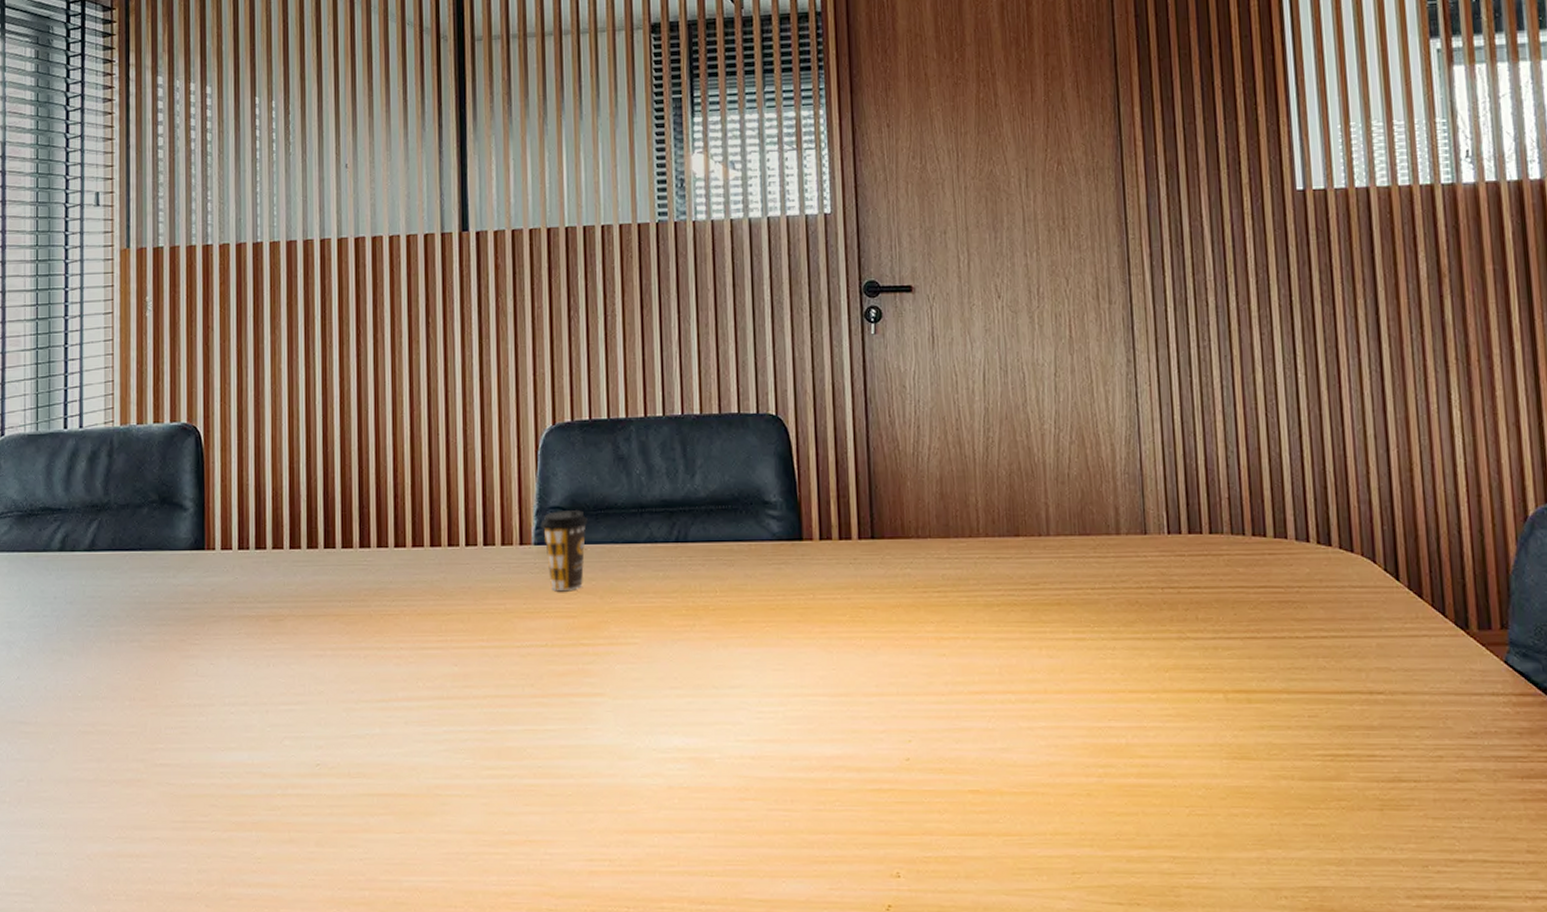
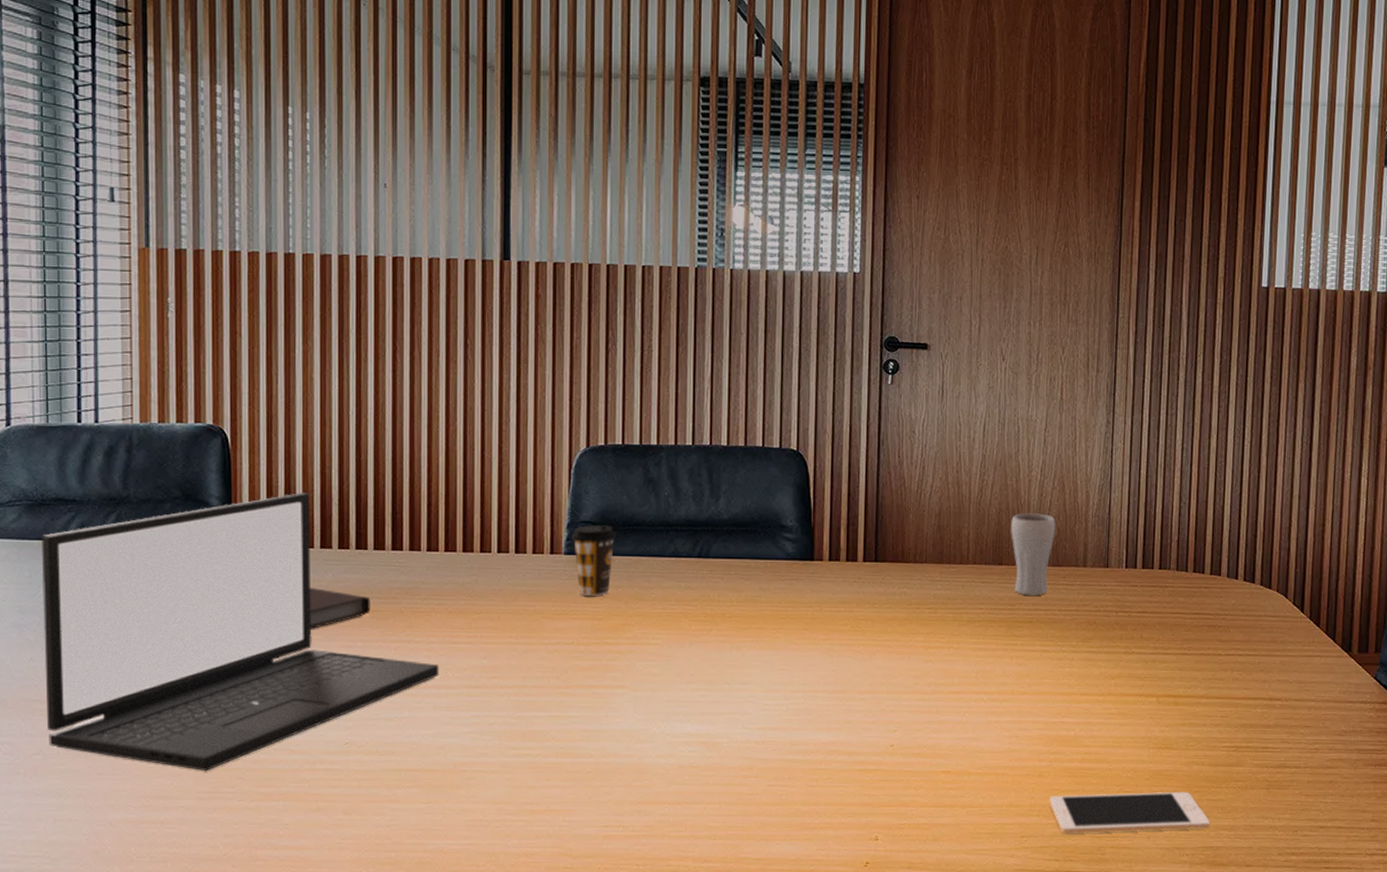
laptop: none [29,490,410,797] -> present [41,493,439,771]
notebook: none [279,591,340,638] -> present [309,587,371,630]
drinking glass: none [1025,472,1079,572] -> present [1011,512,1056,596]
cell phone: none [1103,814,1312,870] -> present [1049,791,1211,834]

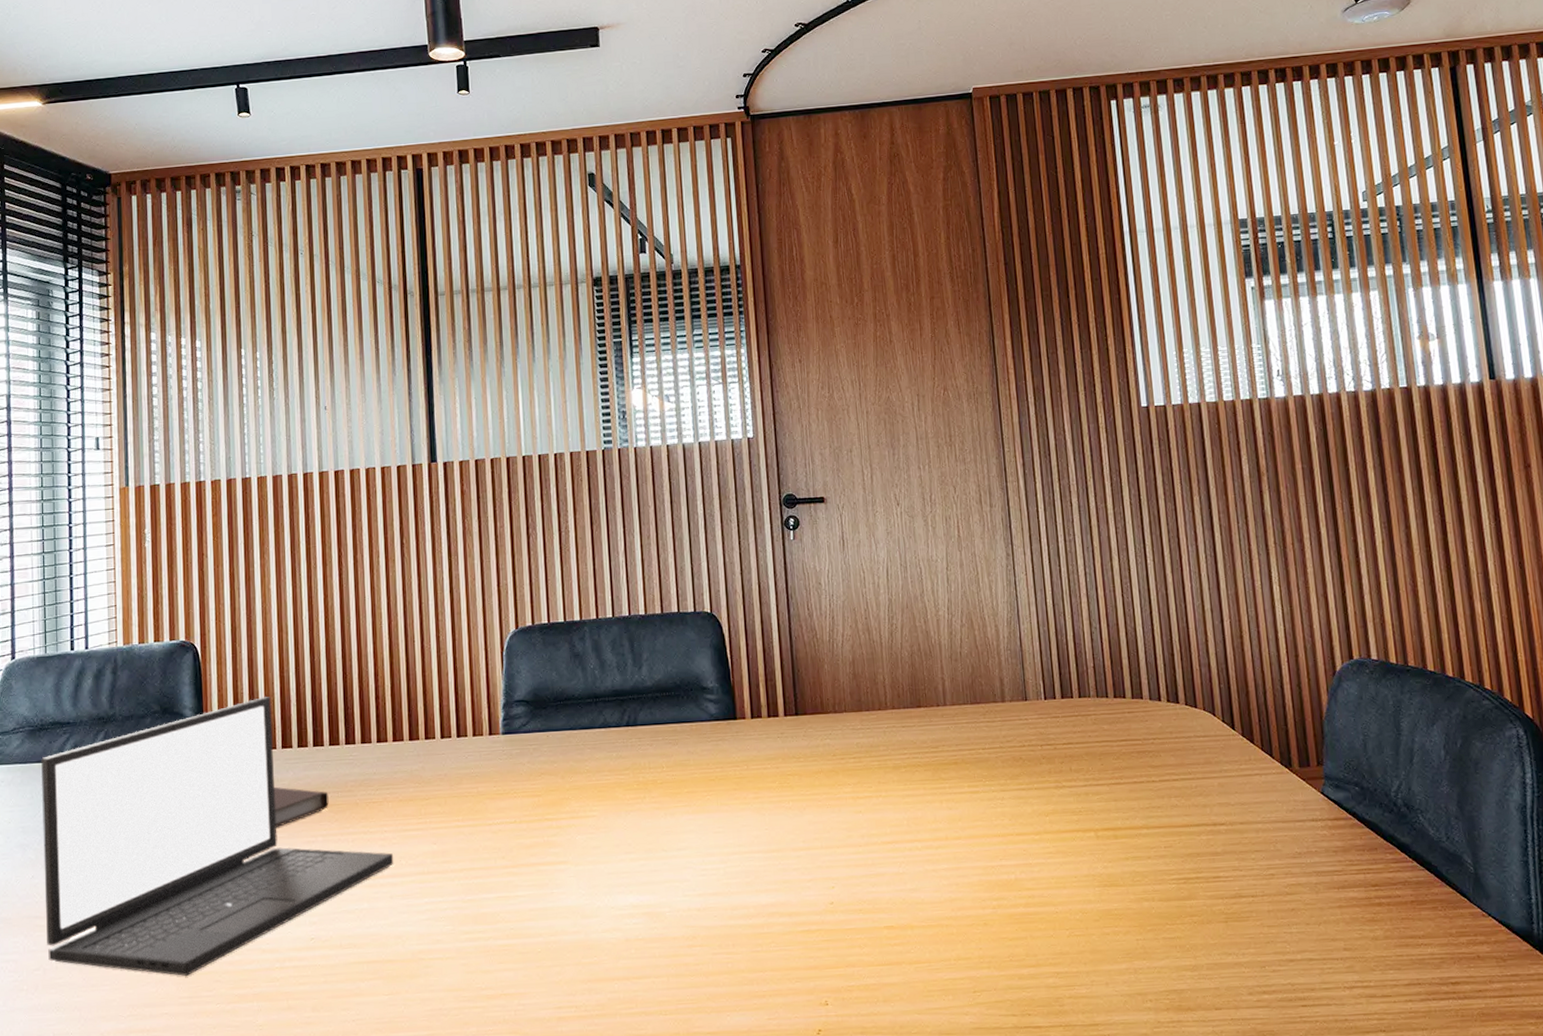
coffee cup: present [571,524,616,596] -> none [507,701,549,774]
drinking glass: present [1011,512,1056,596] -> none [924,651,970,736]
cell phone: present [1049,791,1211,834] -> none [998,931,1171,986]

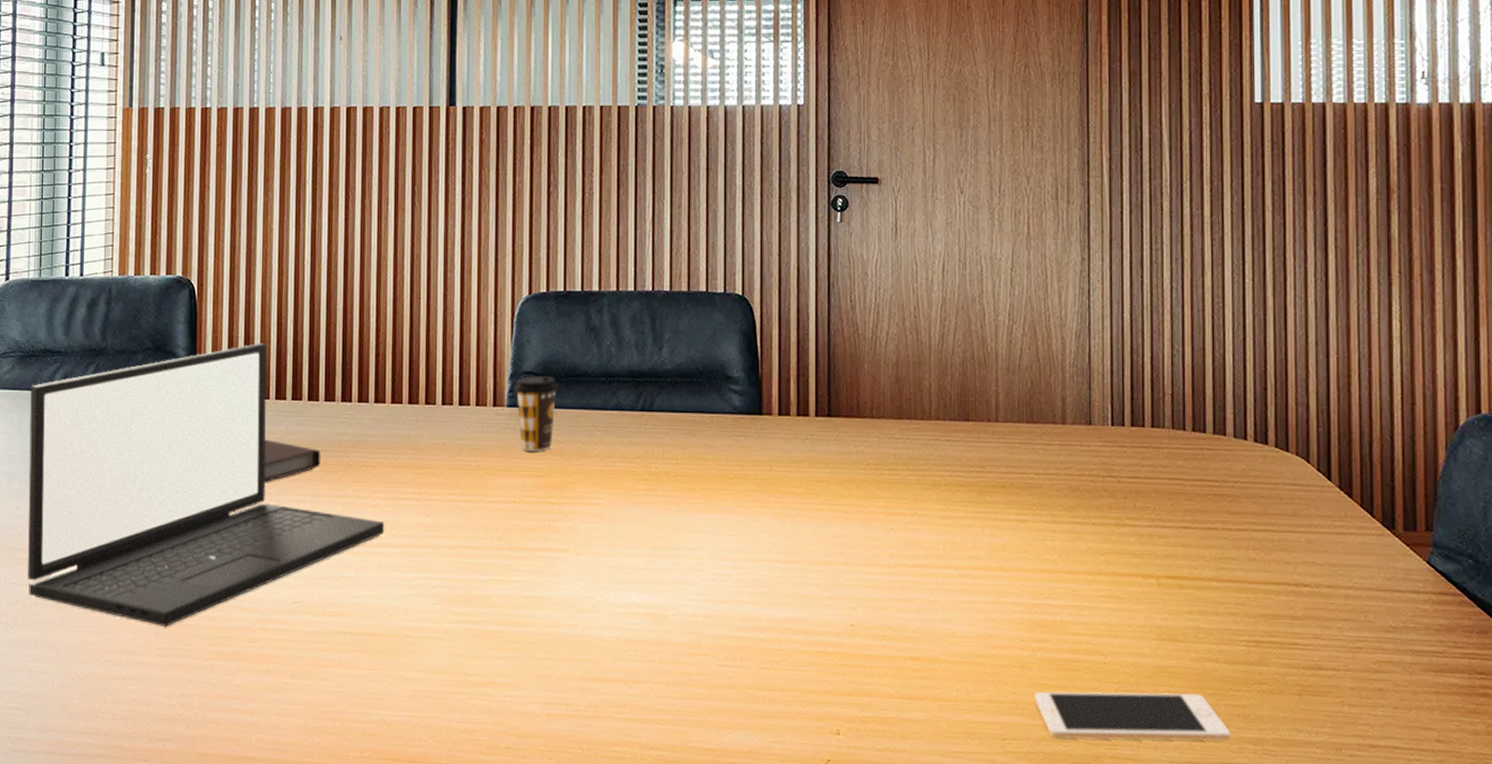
coffee cup: none [507,701,549,774] -> present [514,375,559,451]
cell phone: none [998,931,1171,986] -> present [1034,691,1231,741]

